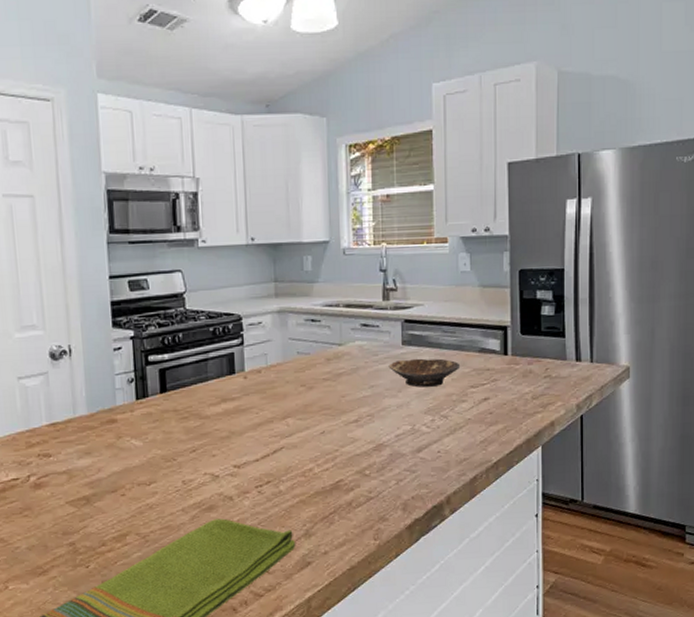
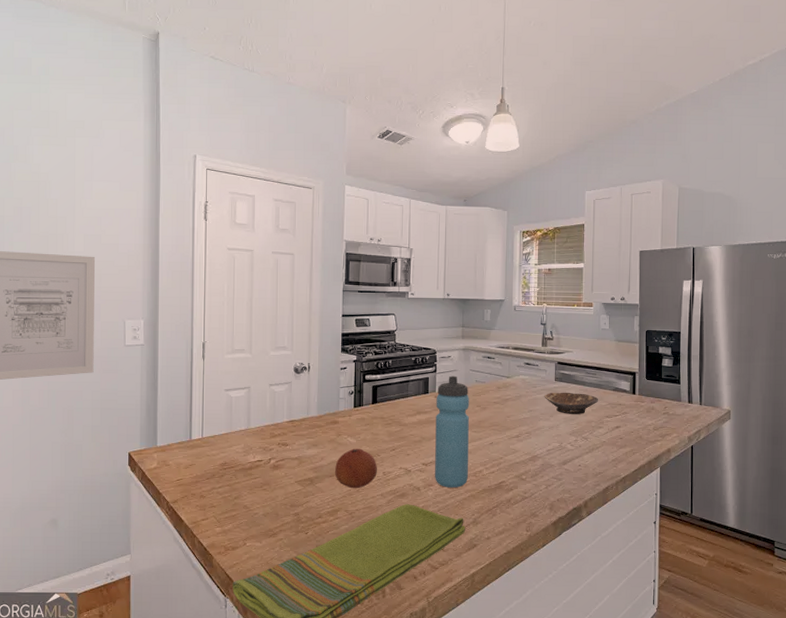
fruit: none [117,452,175,505] -> present [335,448,377,489]
water bottle: none [246,347,295,494] -> present [435,375,469,488]

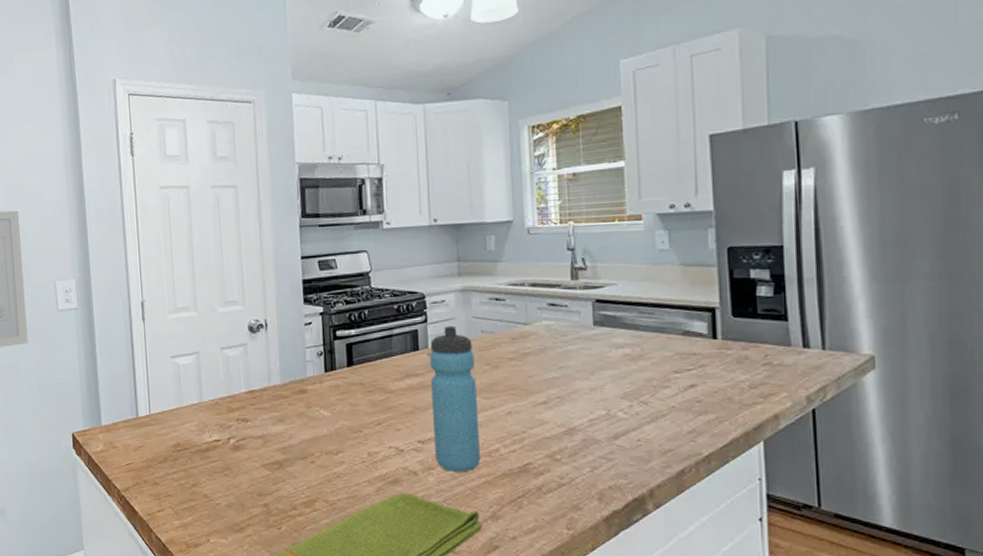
fruit: present [335,448,377,489] -> none [307,423,361,474]
bowl: present [544,392,599,414] -> none [579,340,661,371]

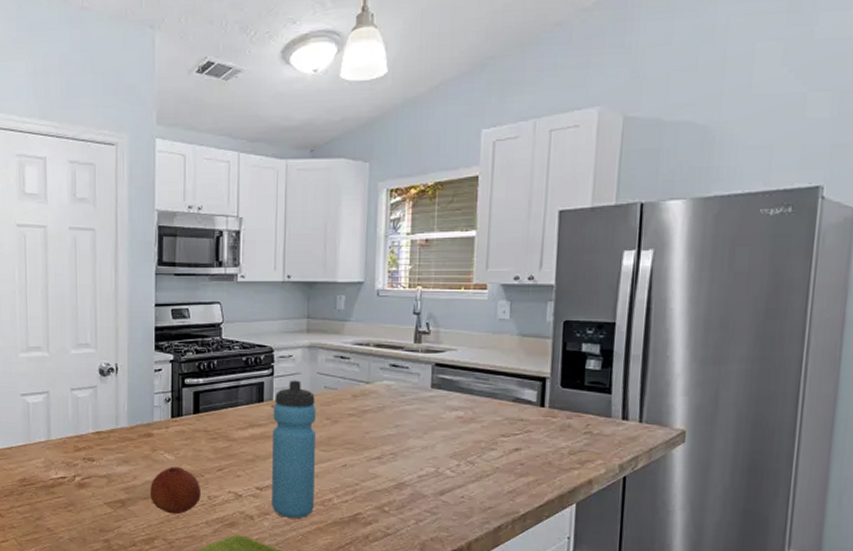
fruit: none [307,423,361,474] -> present [150,466,201,515]

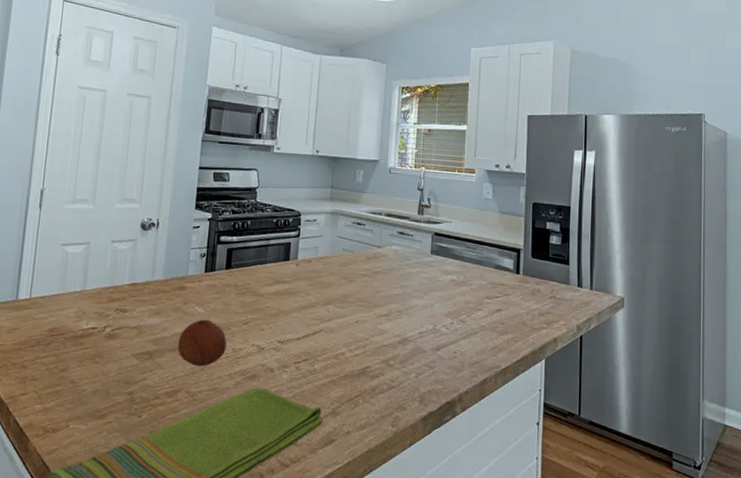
water bottle: present [272,380,316,518] -> none [291,242,335,371]

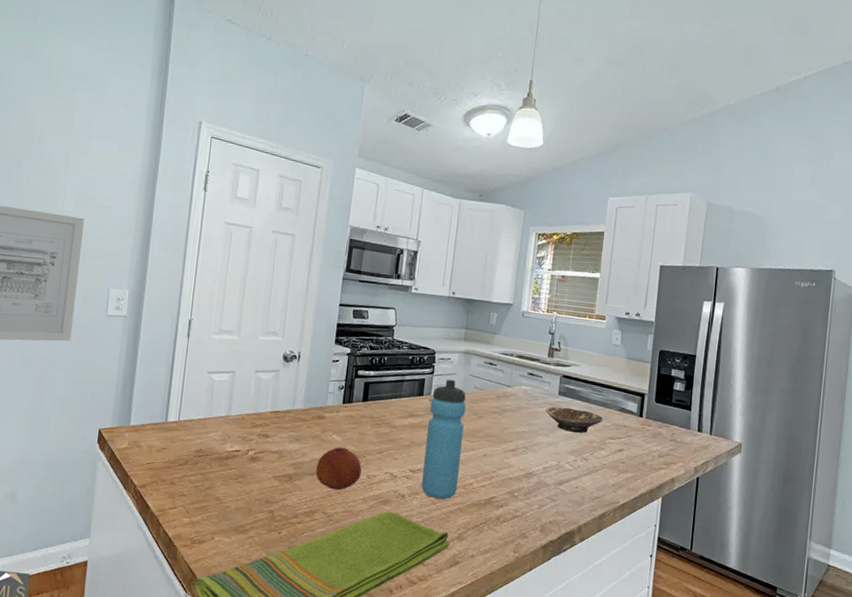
water bottle: none [291,242,335,371] -> present [421,379,466,499]
bowl: none [418,267,479,294] -> present [545,407,603,433]

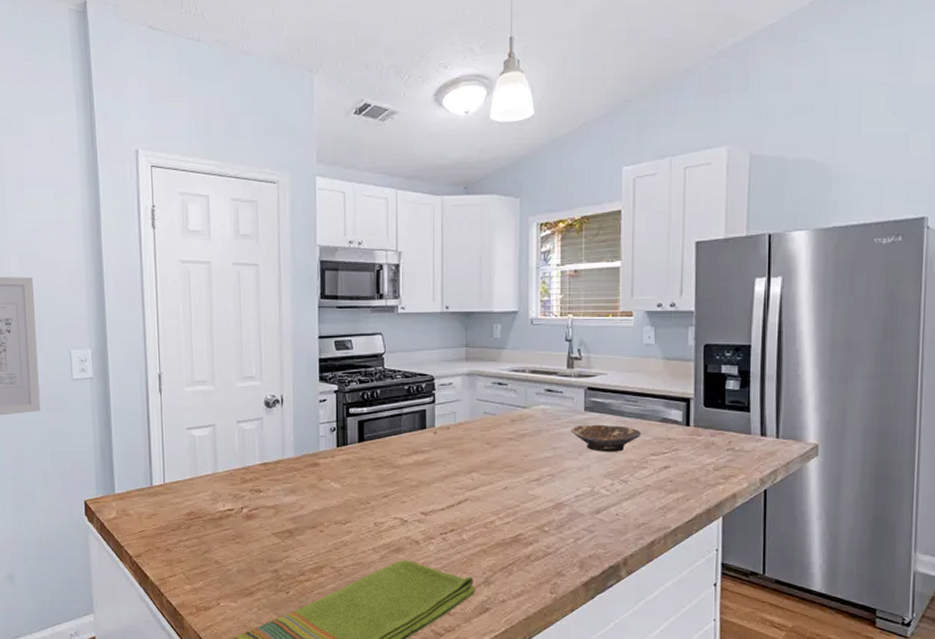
fruit: present [316,447,362,491] -> none [317,495,367,542]
water bottle: present [421,379,466,499] -> none [435,407,477,541]

